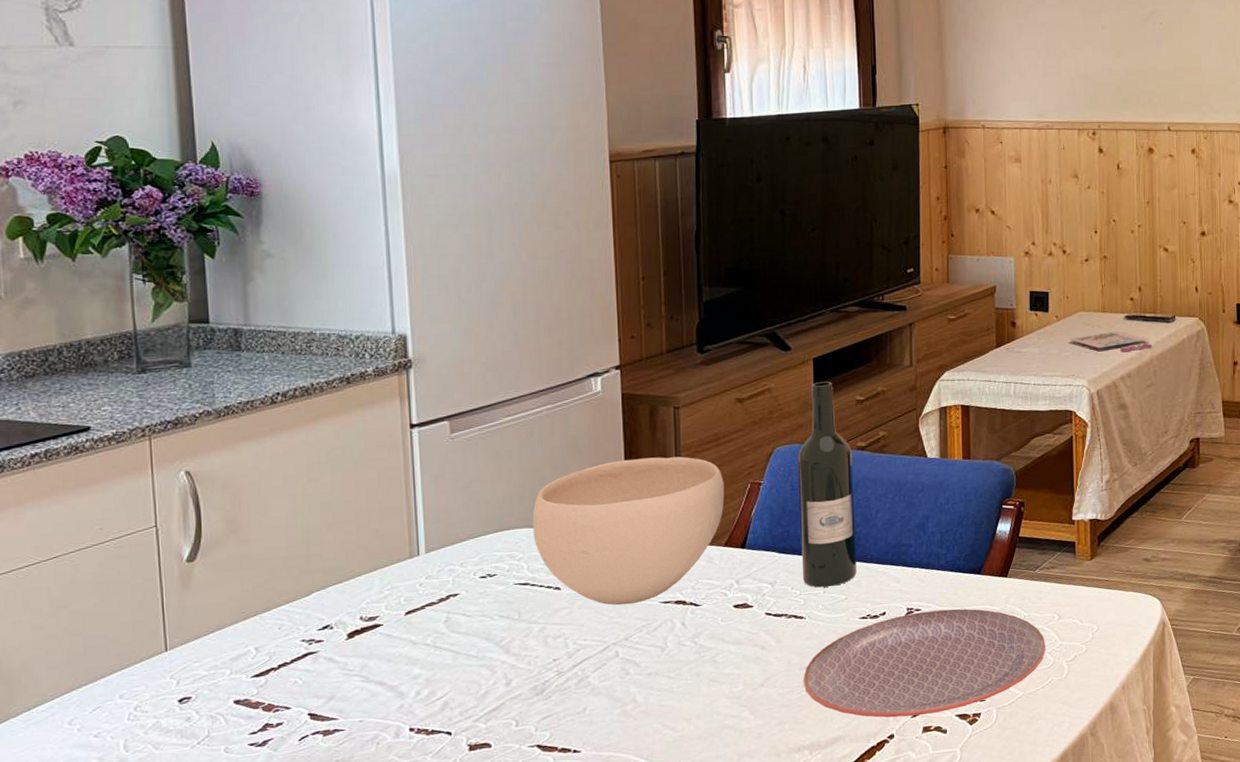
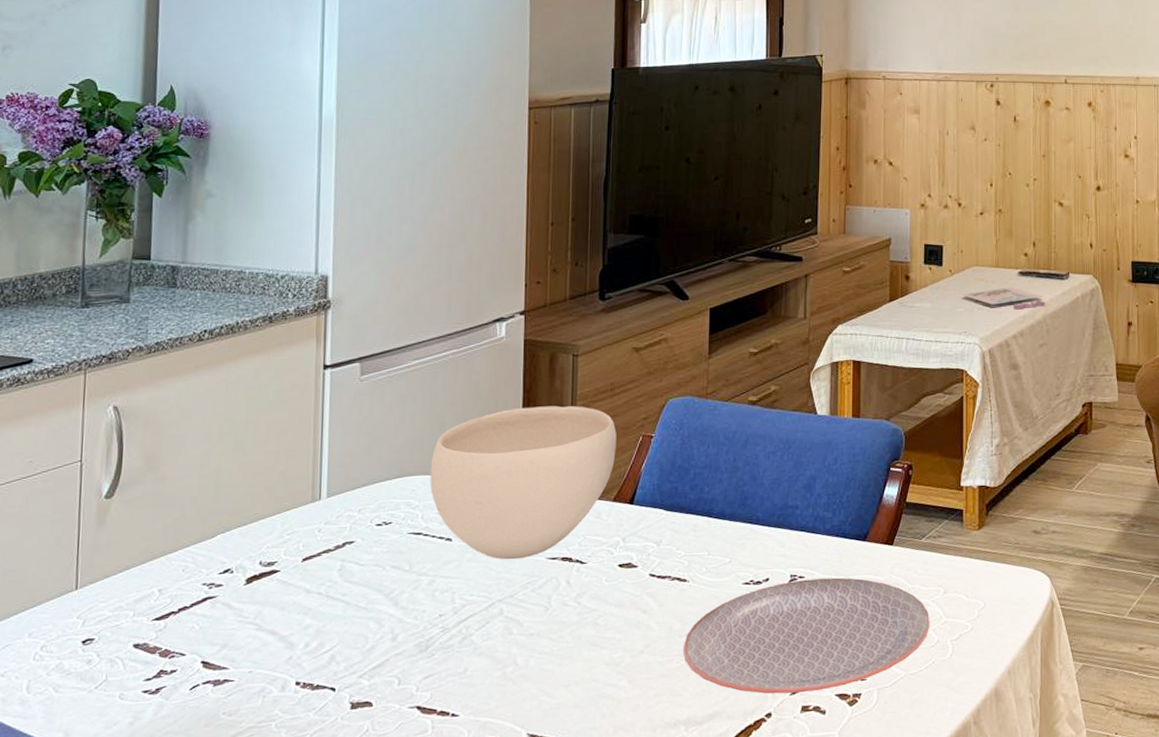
wine bottle: present [797,382,857,588] -> none [688,333,744,549]

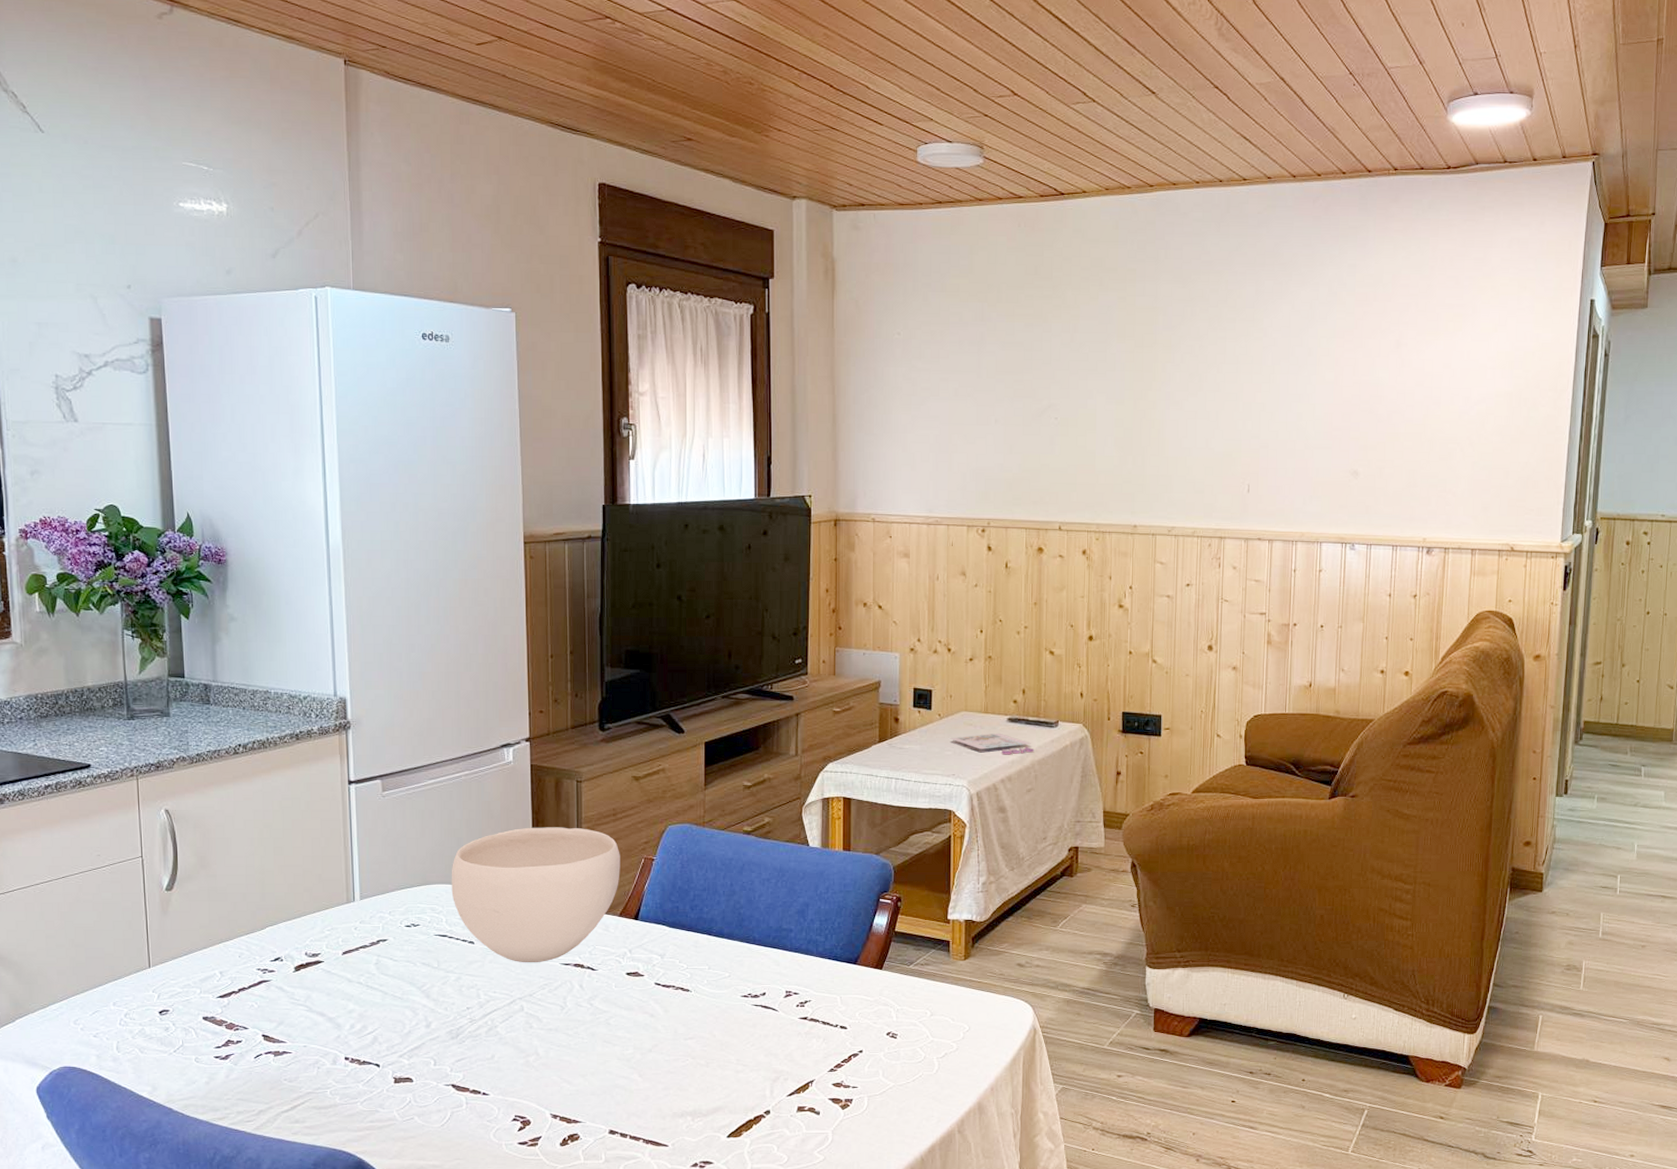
plate: present [682,577,931,694] -> none [687,996,918,1095]

